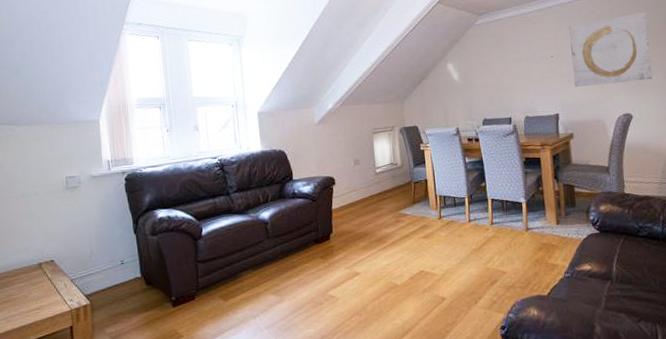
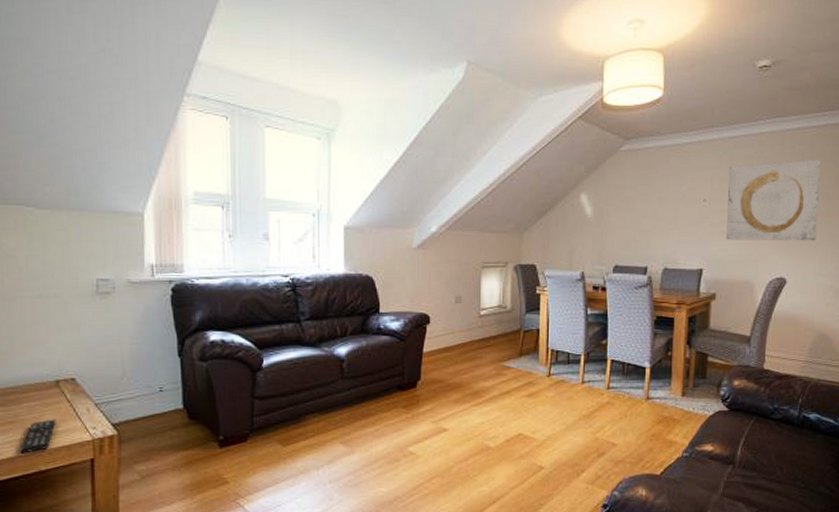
remote control: none [13,295,41,328] -> present [20,419,56,454]

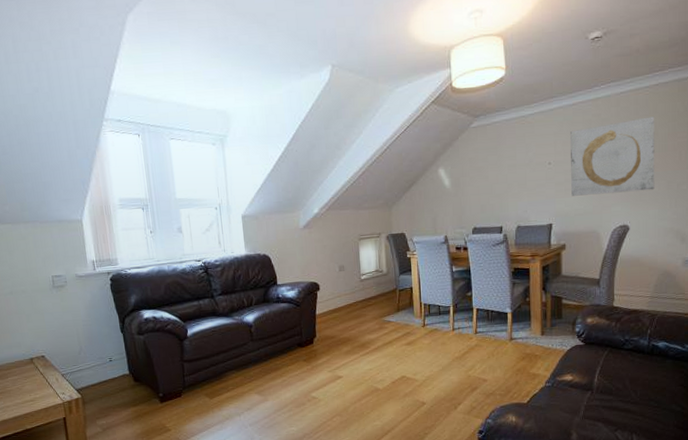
remote control: present [20,419,56,454] -> none [10,388,34,417]

